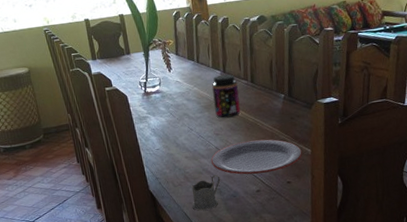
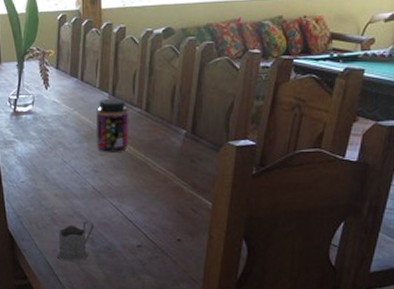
plate: present [210,139,302,175] -> none [85,184,200,226]

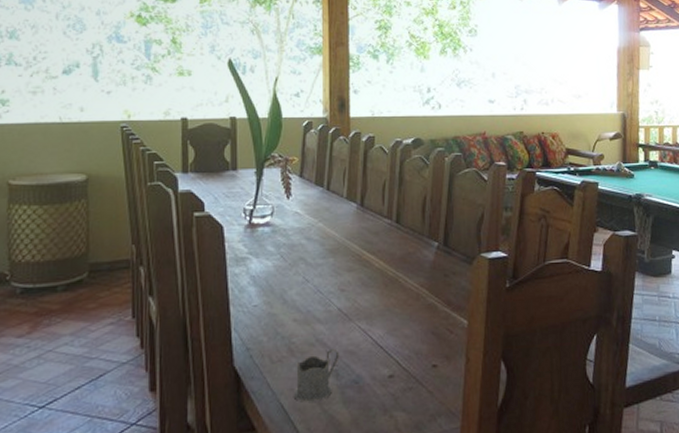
jar: present [96,99,128,152] -> none [343,210,378,268]

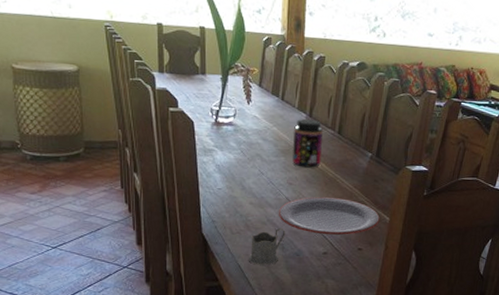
plate: none [329,302,456,352] -> present [278,197,380,236]
jar: none [343,210,378,268] -> present [292,119,323,168]

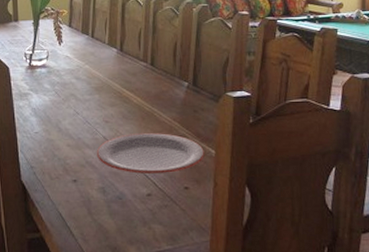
tea glass holder: present [249,228,286,265] -> none [70,170,106,212]
jar: present [292,119,323,168] -> none [106,54,136,104]

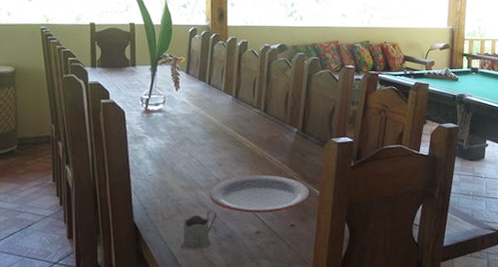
tea glass holder: none [70,170,106,212] -> present [181,210,217,250]

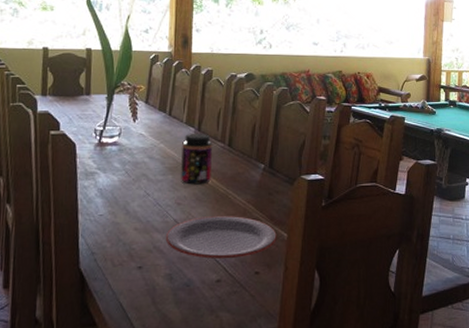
tea glass holder: present [181,210,217,250] -> none [132,256,174,302]
jar: none [221,101,249,147] -> present [181,134,212,185]

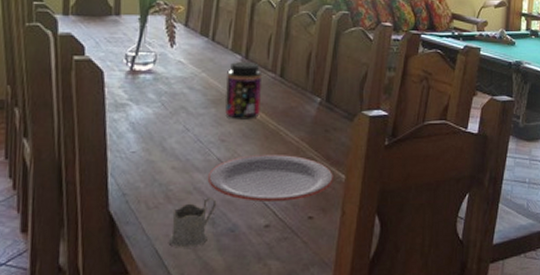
tea glass holder: none [132,256,174,302] -> present [169,198,217,248]

